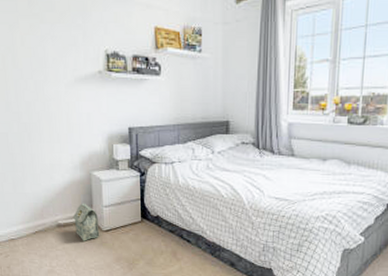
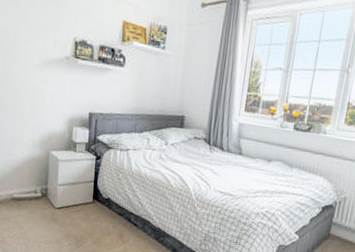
bag: present [73,203,100,241] -> none [28,180,52,216]

